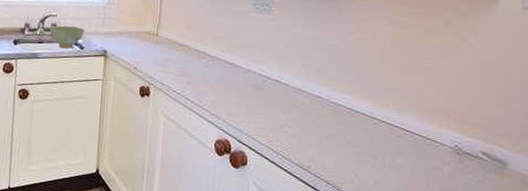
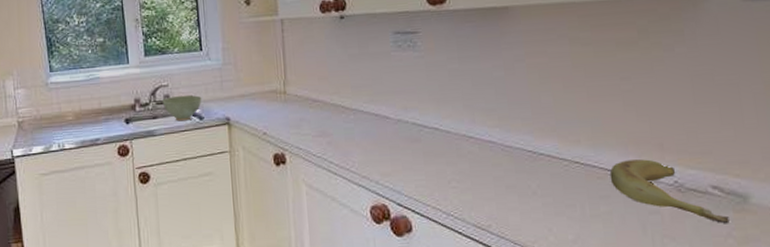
banana: none [407,124,491,184] -> present [609,159,730,224]

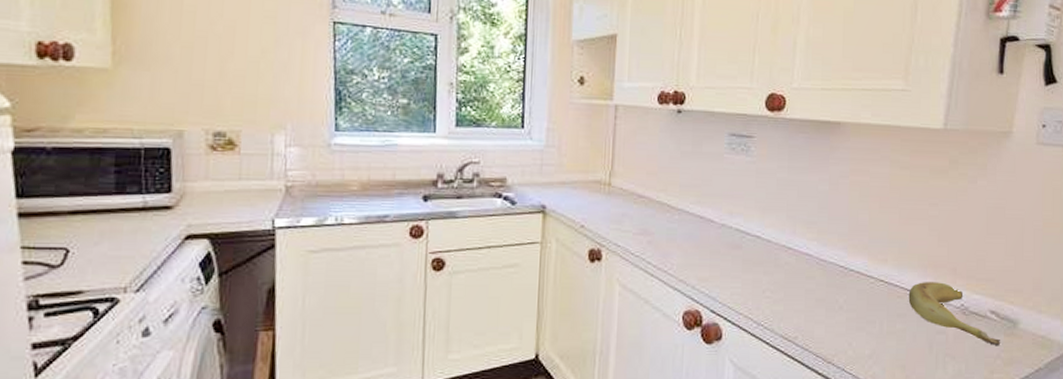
bowl: present [162,95,202,122] -> none [470,175,517,205]

